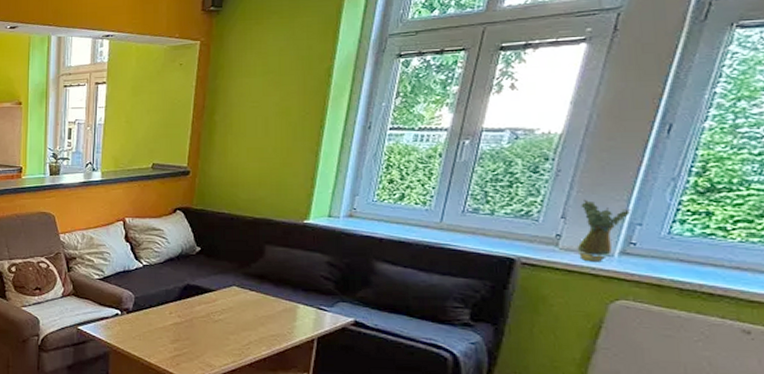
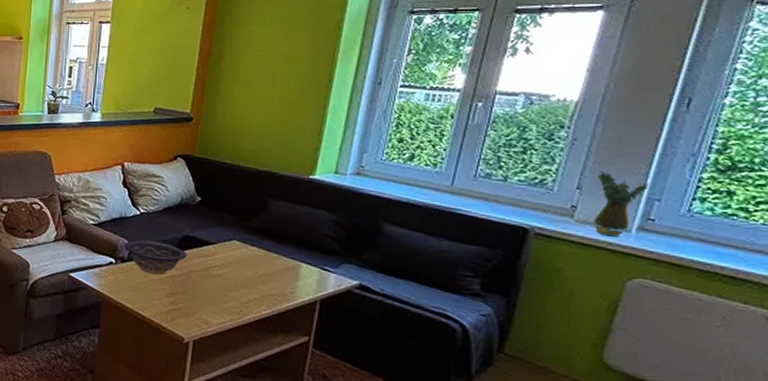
decorative bowl: none [129,291,189,323] -> present [124,240,187,275]

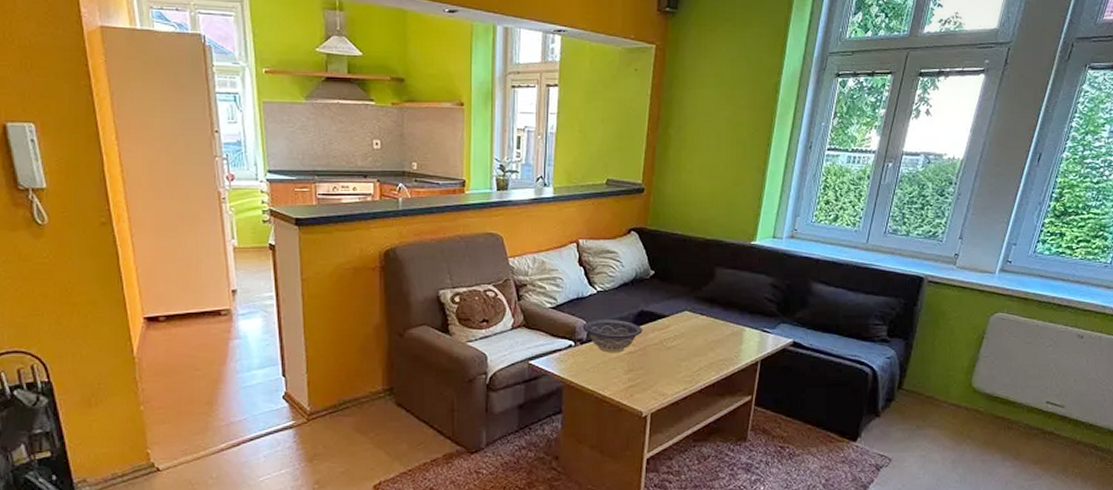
vase: present [593,170,650,237] -> none [969,221,1009,279]

